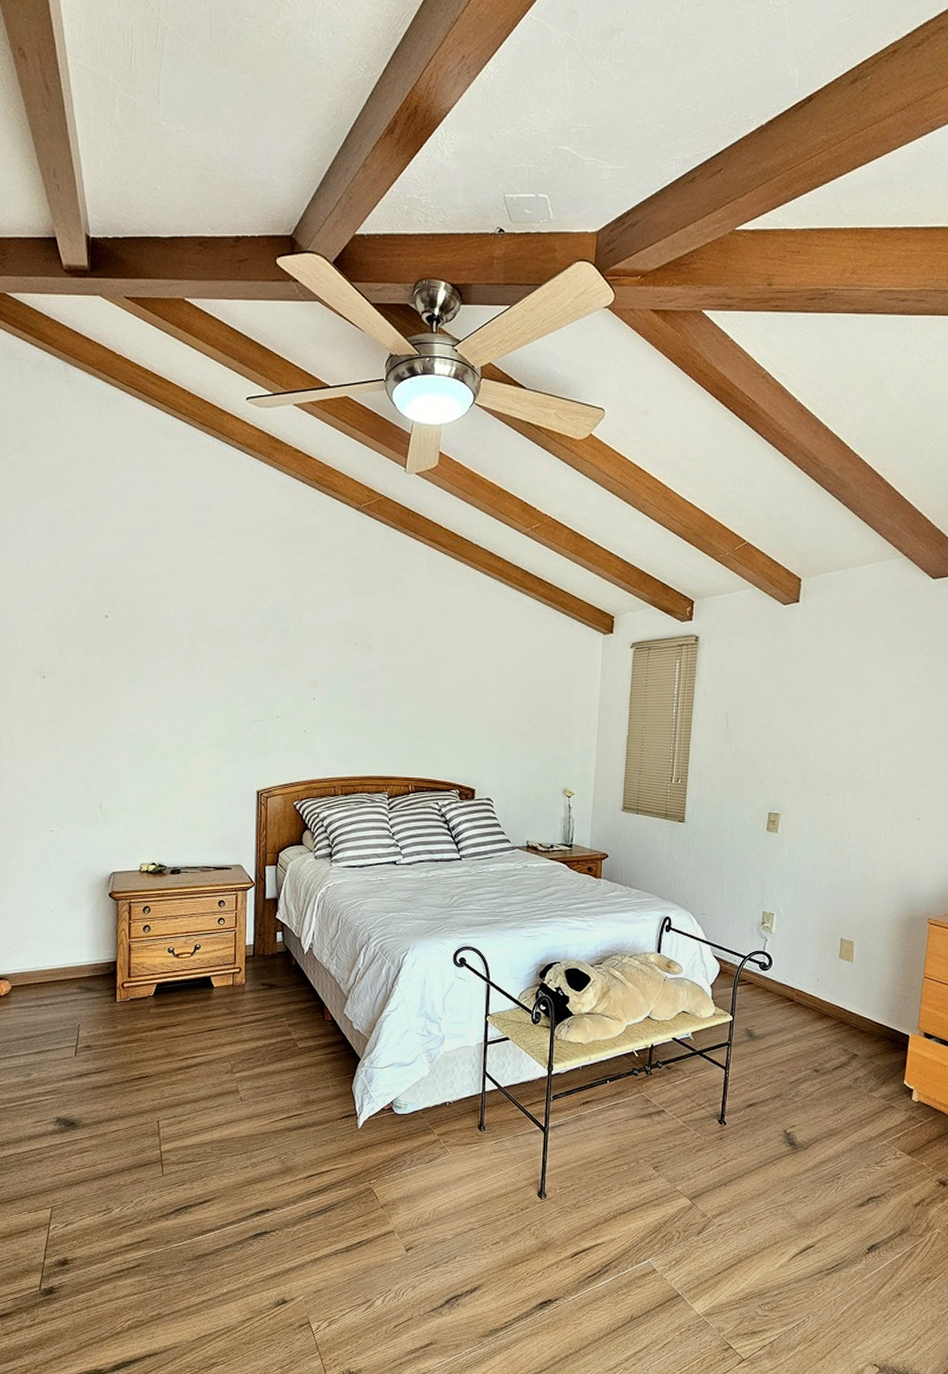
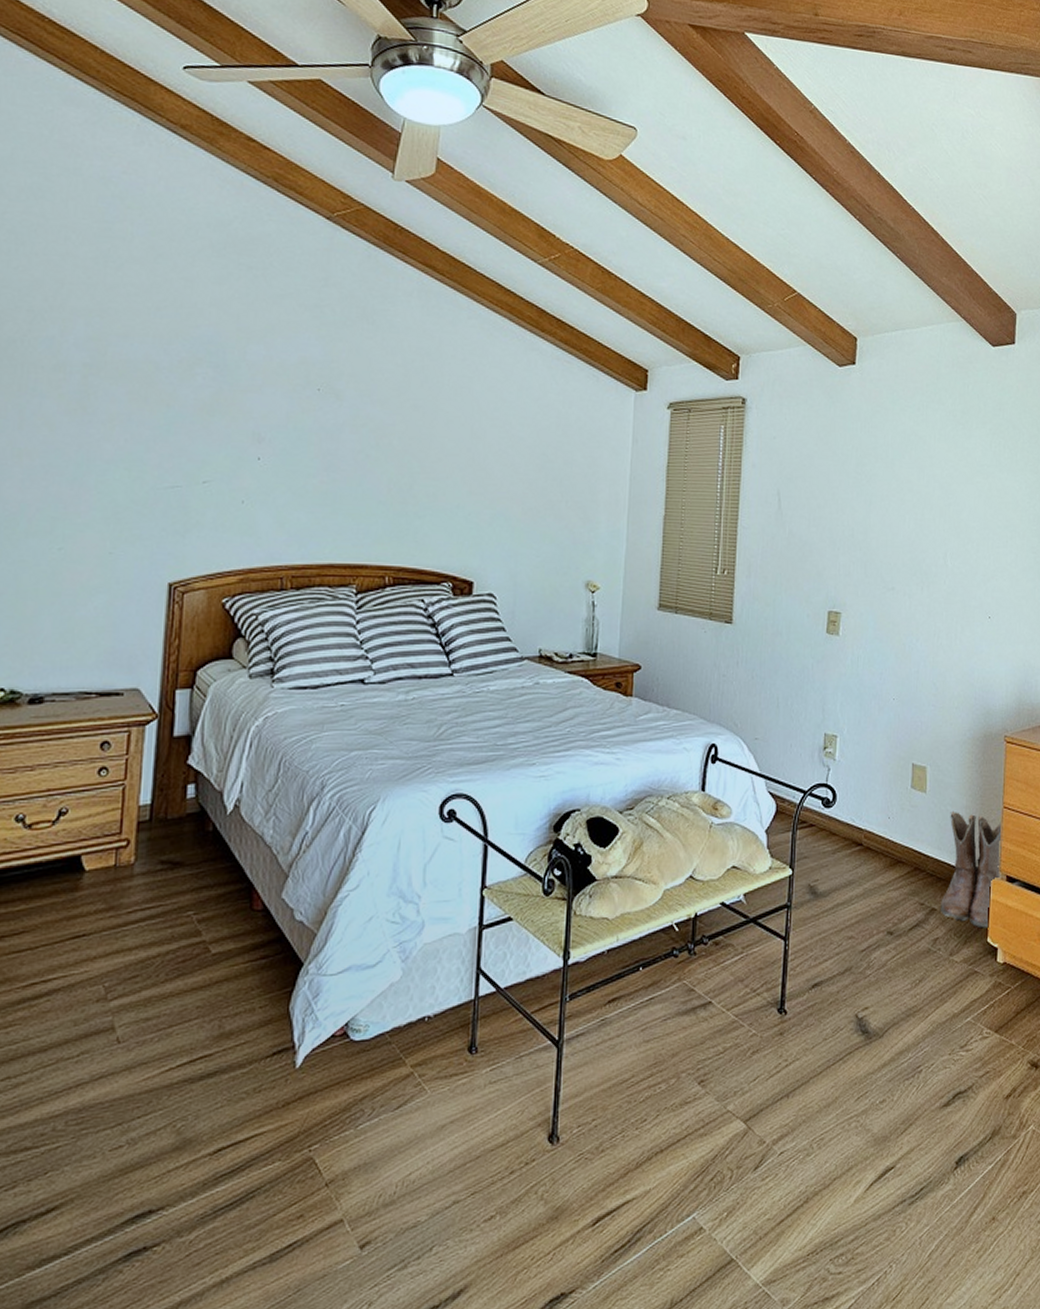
boots: none [861,978,922,1074] -> present [939,810,1003,930]

